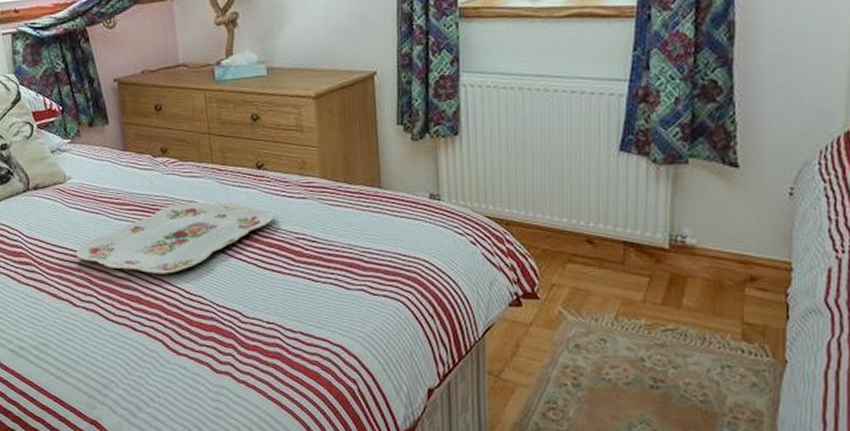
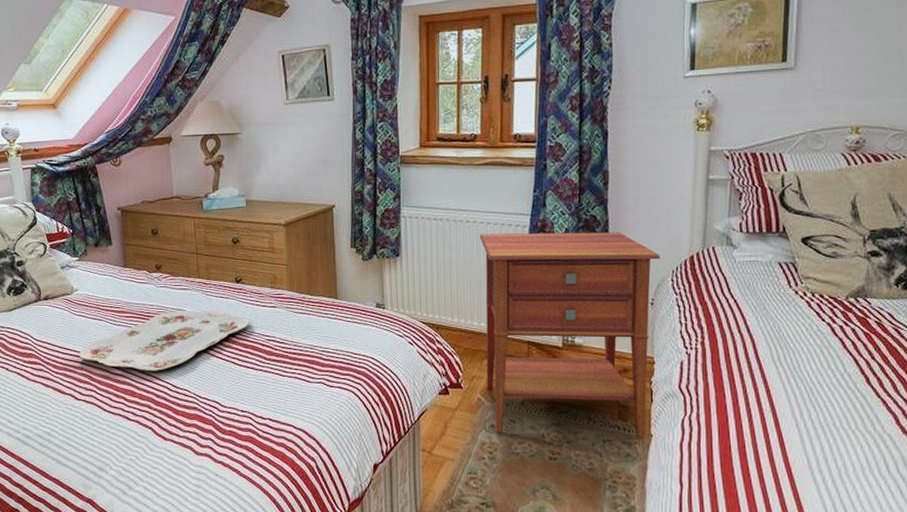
nightstand: none [561,101,804,365] -> present [479,232,661,438]

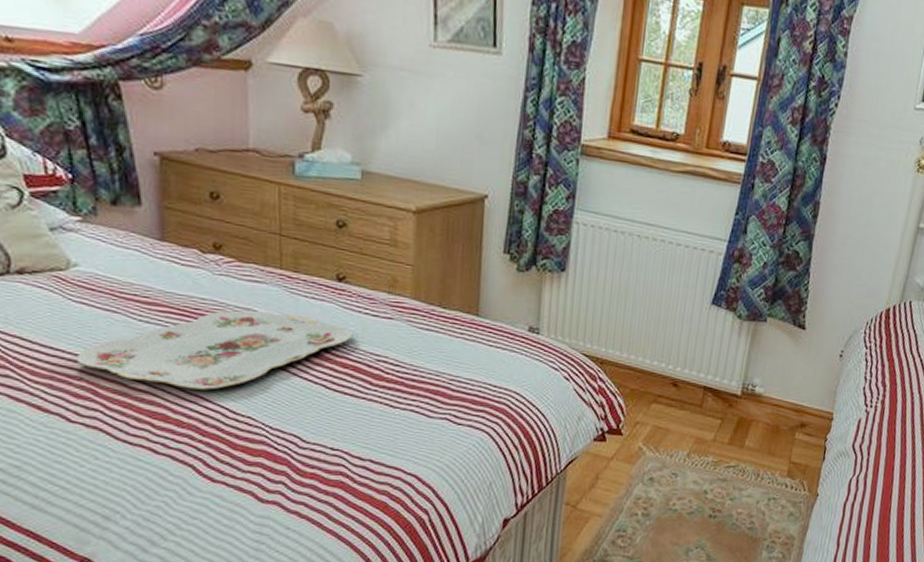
nightstand: present [479,232,661,438] -> none [651,255,858,498]

